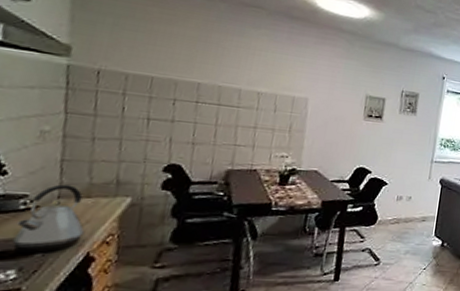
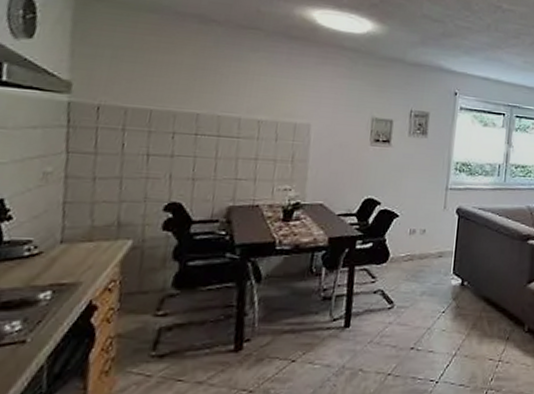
kettle: present [12,184,85,254] -> none [17,228,88,304]

